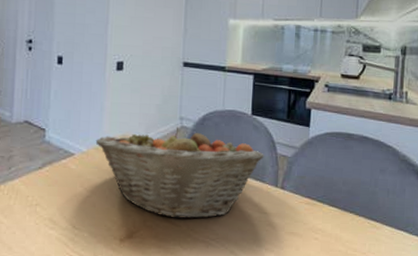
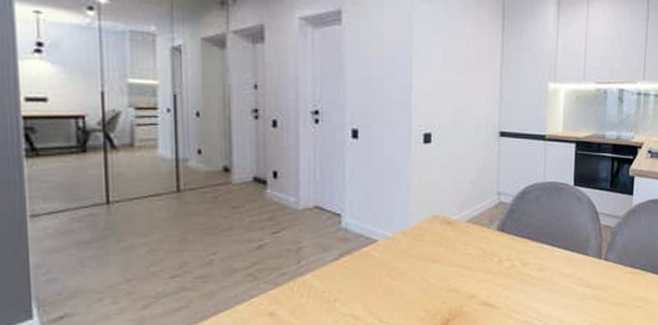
fruit basket: present [95,126,264,219] -> none [402,202,587,302]

